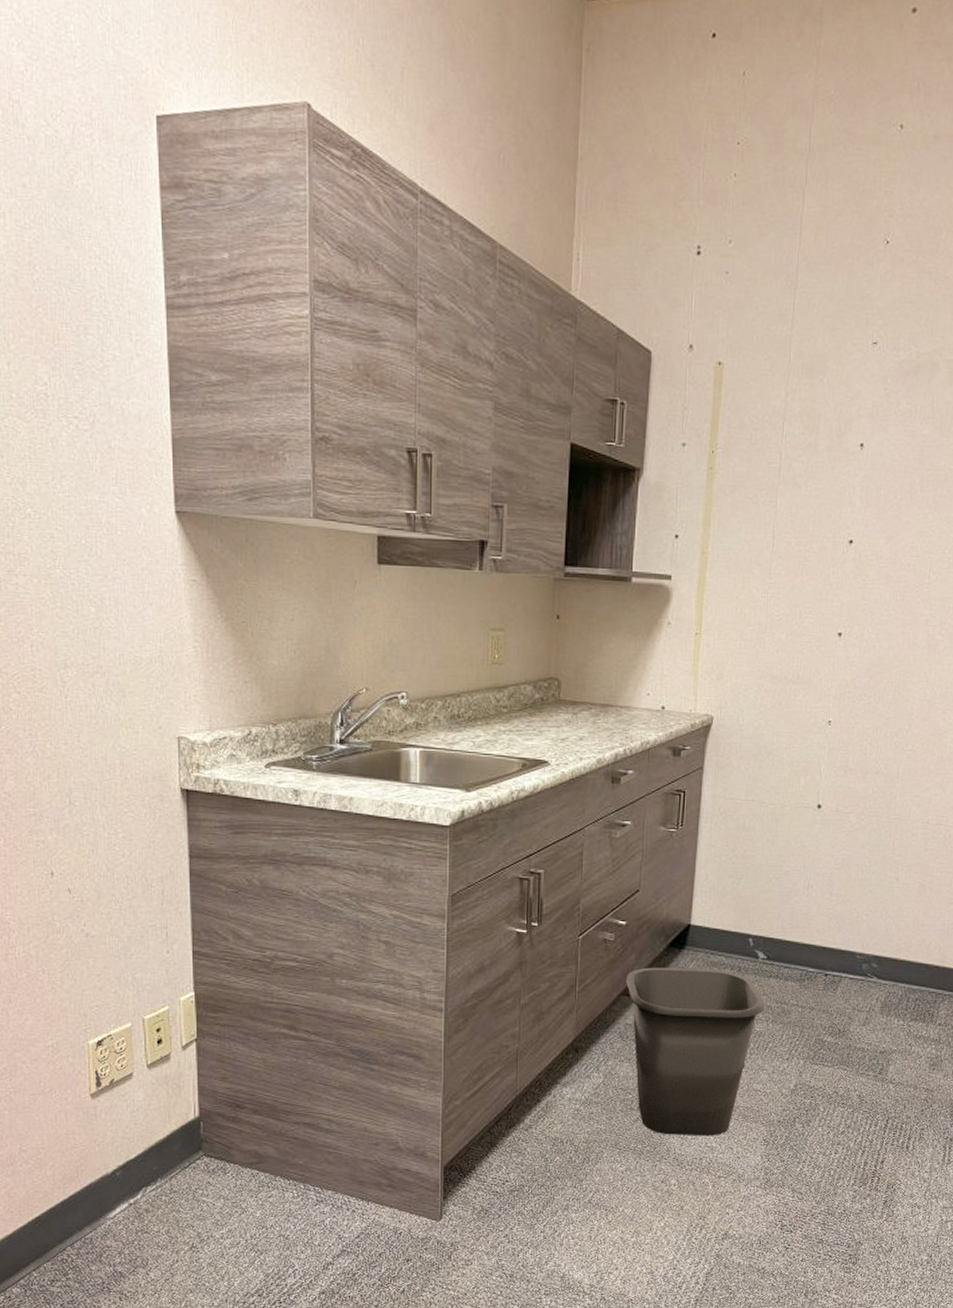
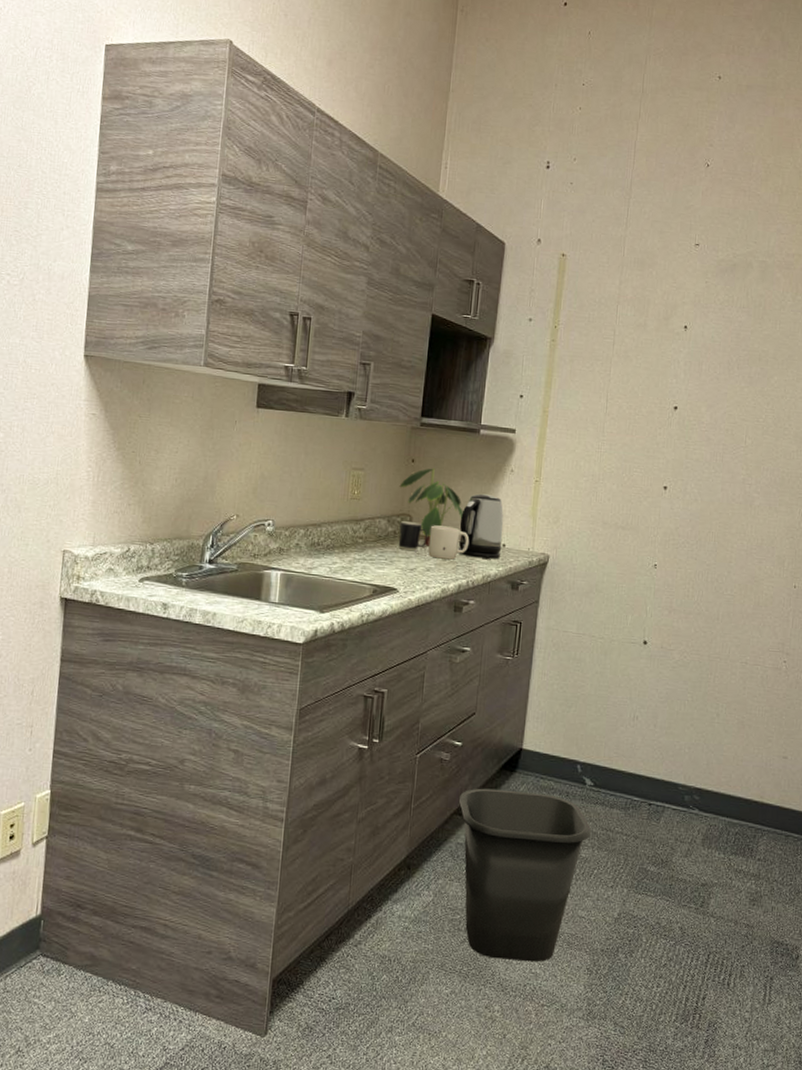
plant: none [544,624,617,713] -> present [399,468,463,546]
mug: none [547,686,579,719] -> present [398,521,428,552]
mug: none [580,689,625,726] -> present [428,525,470,560]
kettle: none [612,651,662,725] -> present [457,493,504,560]

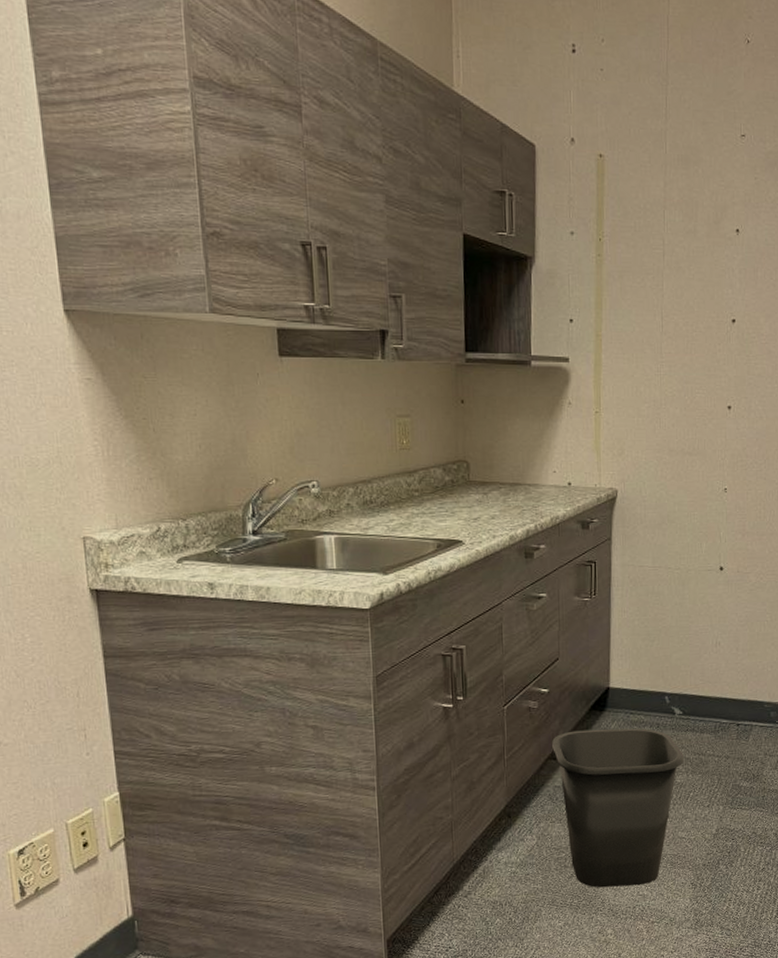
mug: present [398,521,428,552] -> none [457,468,489,500]
plant: present [399,468,463,546] -> none [451,408,523,493]
mug: present [428,525,470,560] -> none [489,469,533,505]
kettle: present [457,493,504,560] -> none [520,431,568,501]

